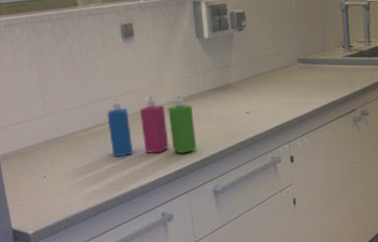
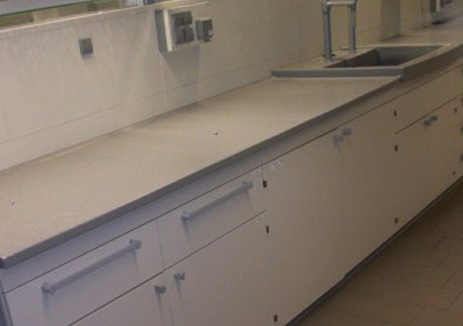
soap dispenser: present [107,94,197,158] -> none [70,114,164,184]

